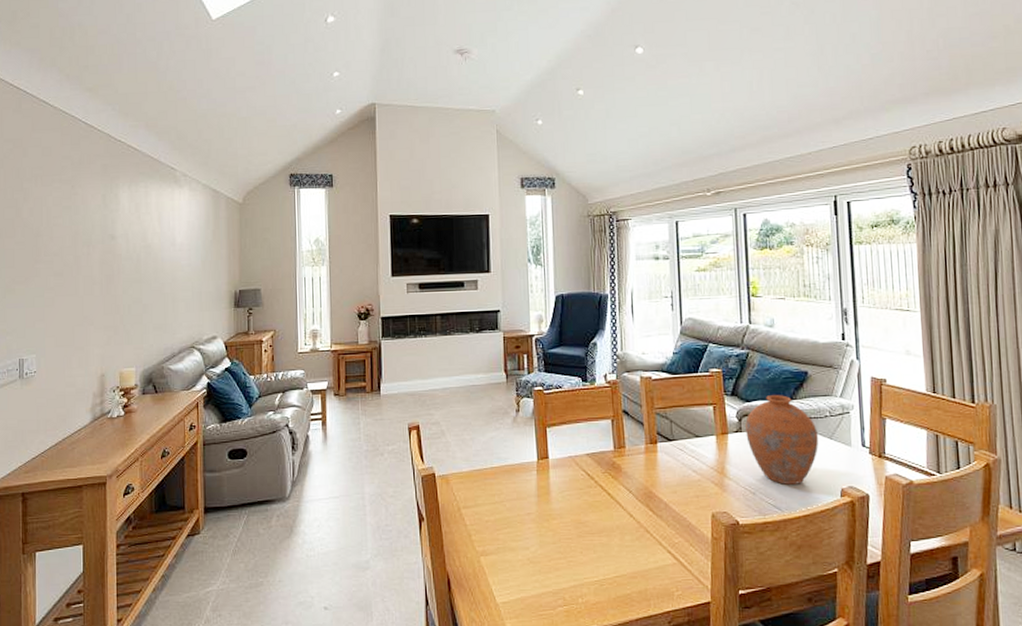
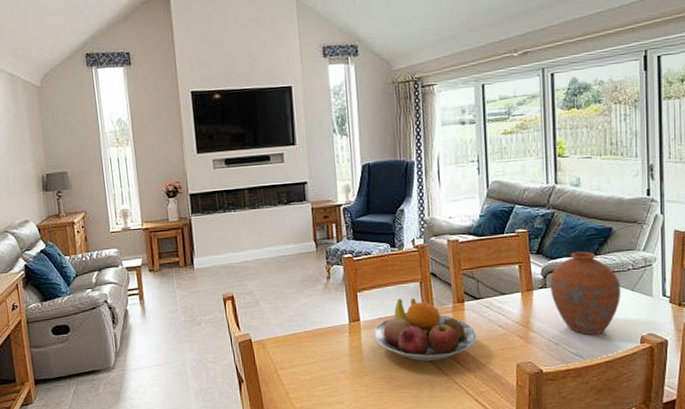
fruit bowl: none [562,436,671,507] -> present [373,297,478,362]

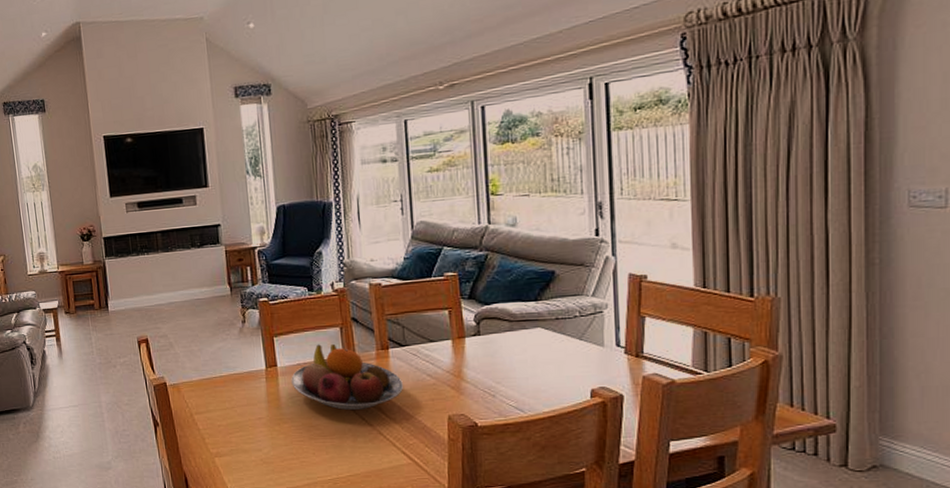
vase: present [550,251,620,335] -> none [484,296,566,387]

